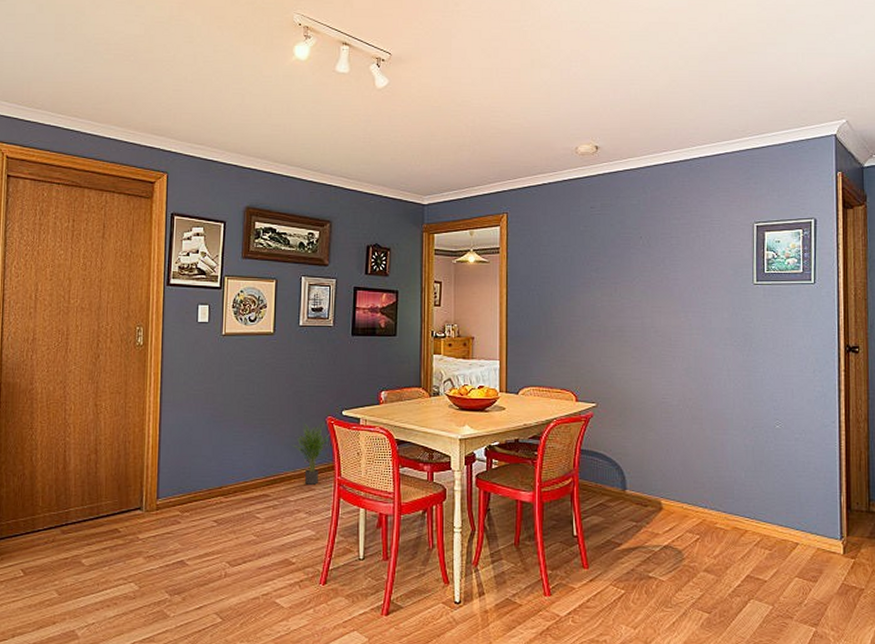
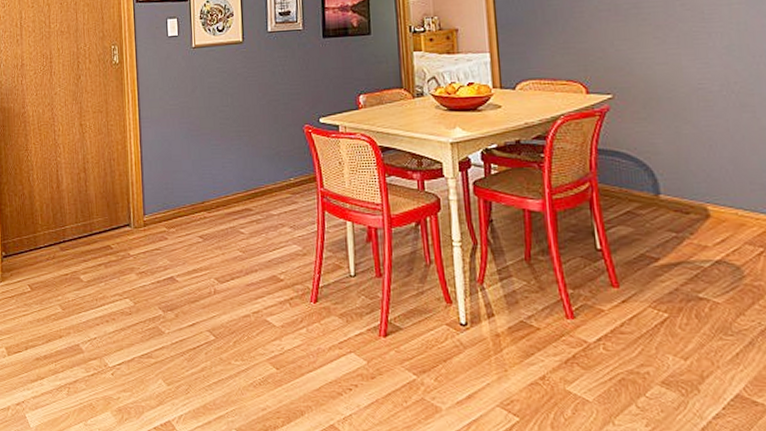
potted plant: present [292,421,329,485] -> none [270,130,308,198]

